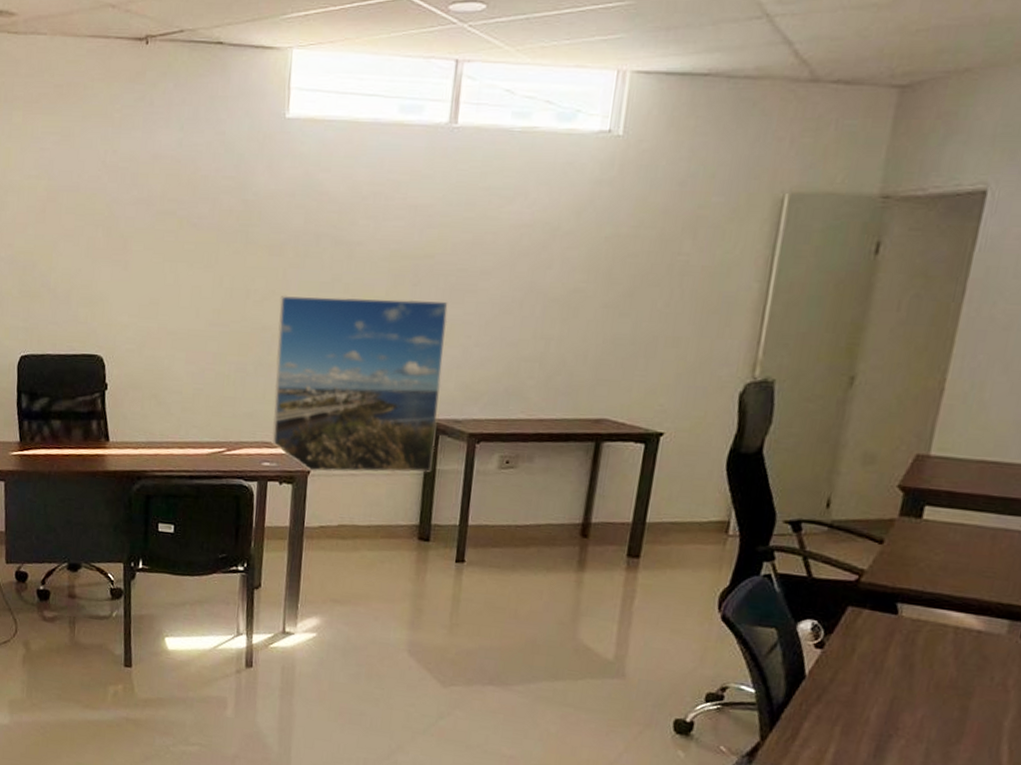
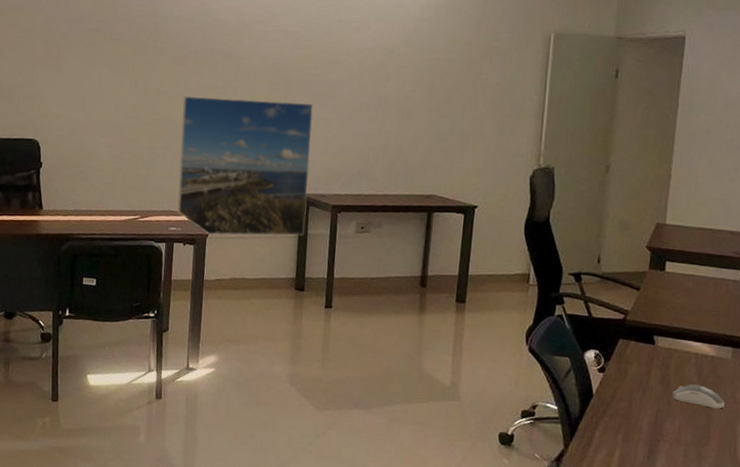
computer mouse: none [915,665,990,699] -> present [672,384,725,409]

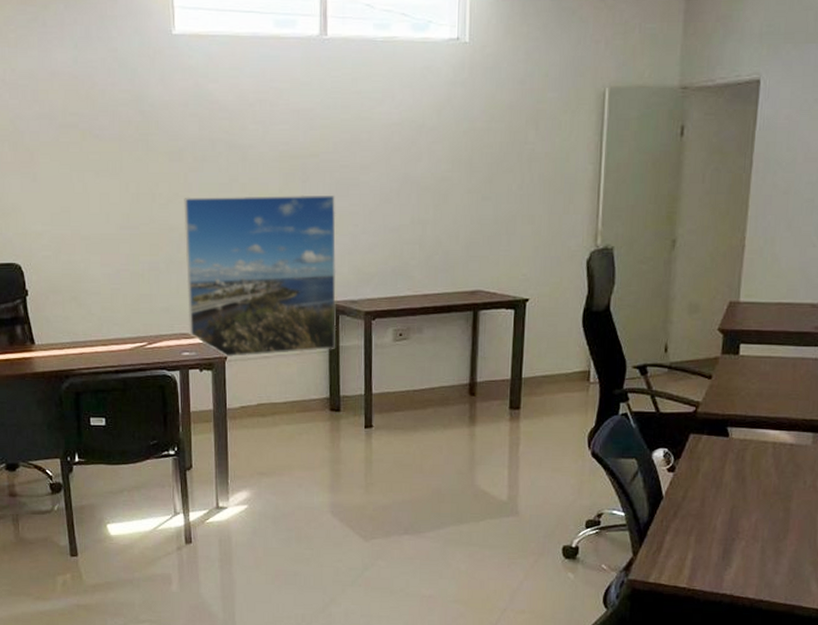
computer mouse: present [672,384,725,409] -> none [747,476,804,500]

